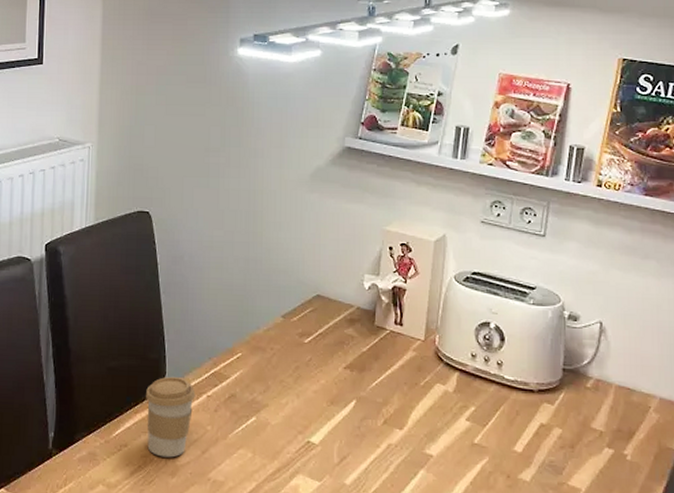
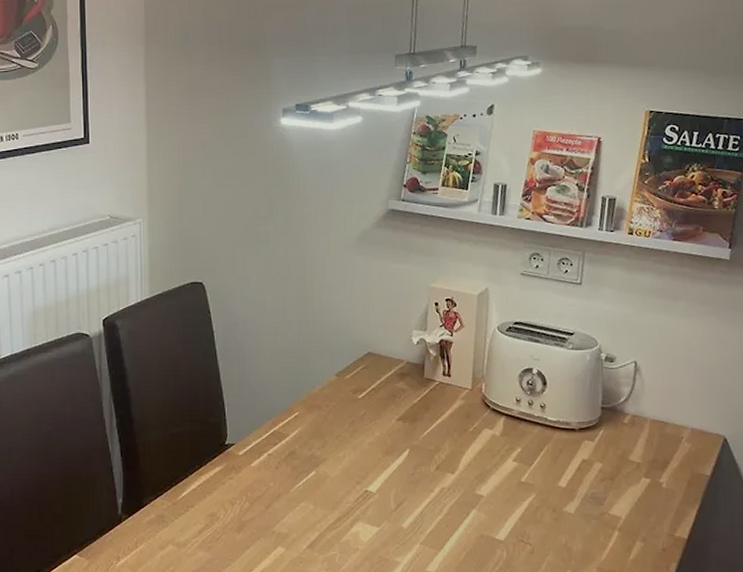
coffee cup: present [146,376,196,458] -> none [209,438,257,515]

